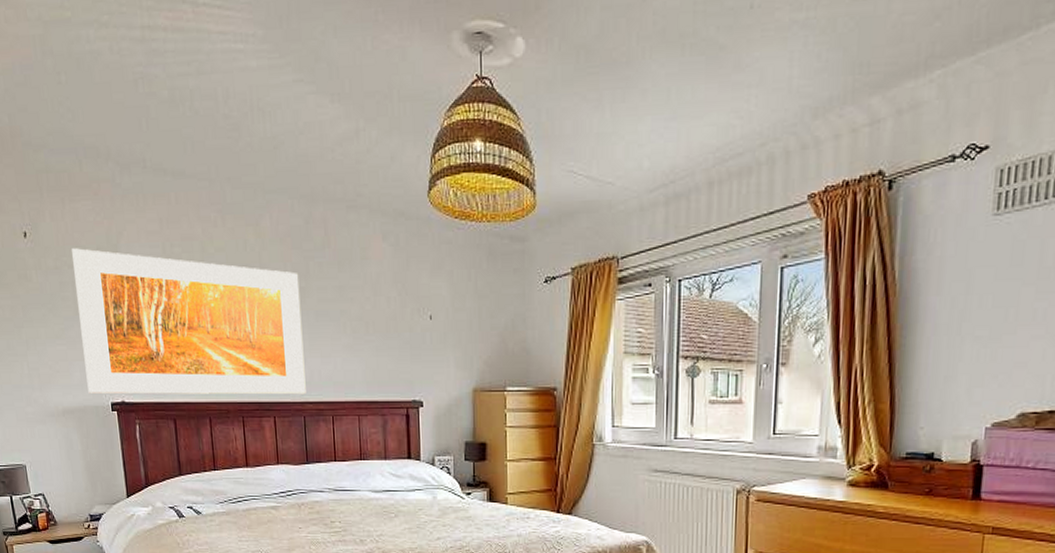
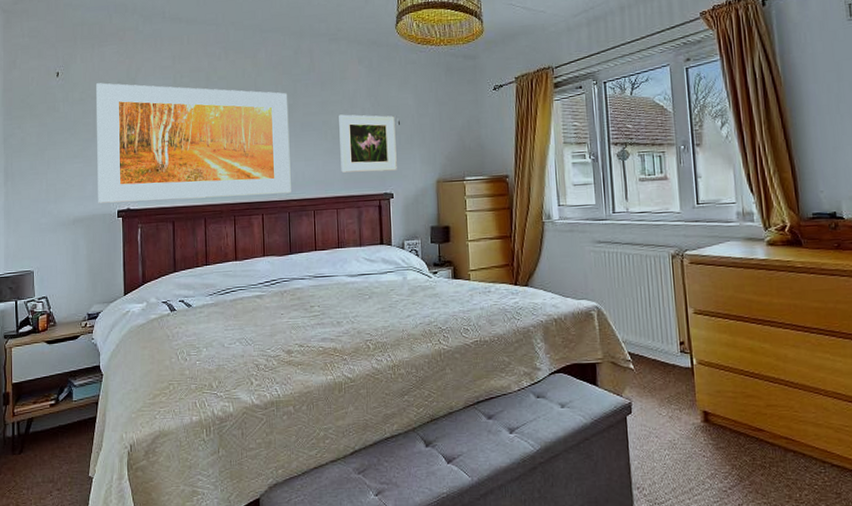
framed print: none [359,303,428,375] -> present [339,114,397,173]

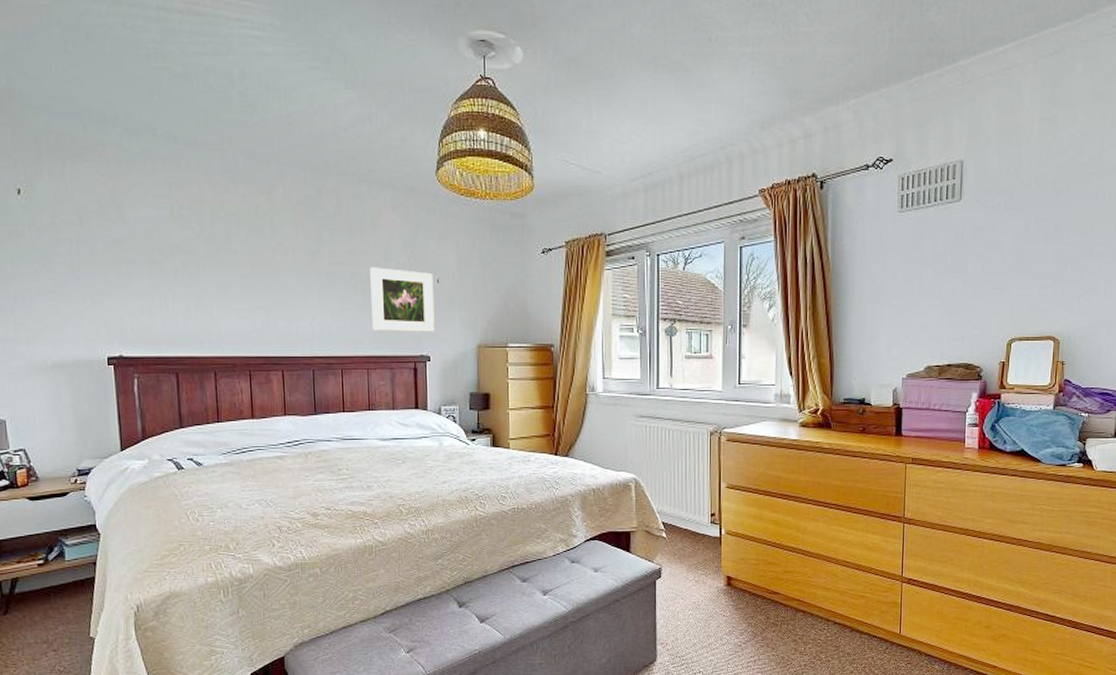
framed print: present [96,83,291,203] -> none [71,207,316,350]

